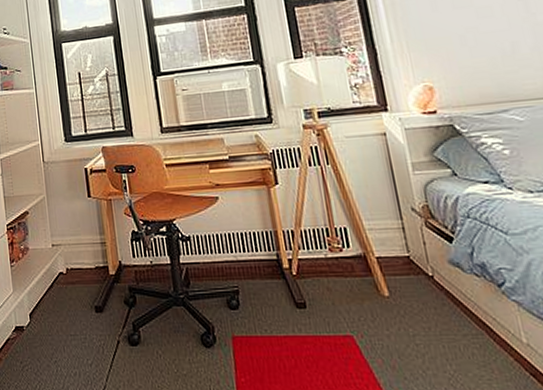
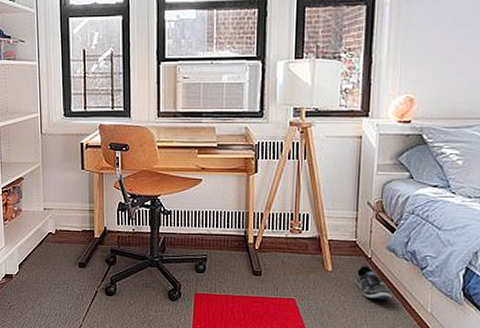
shoe: none [419,286,473,331] -> present [355,265,393,300]

